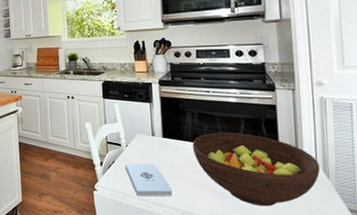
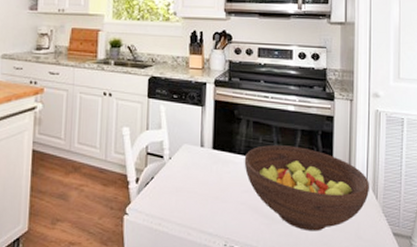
notepad: present [124,163,172,197] -> none [165,180,217,222]

